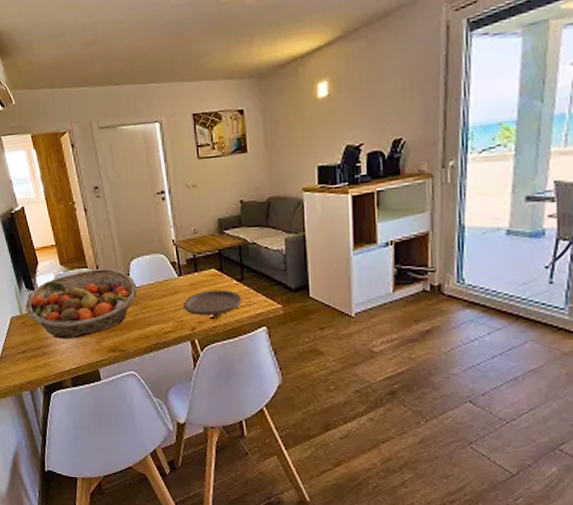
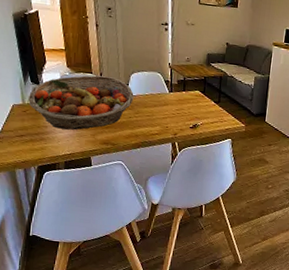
plate: present [183,290,242,316] -> none [170,106,217,126]

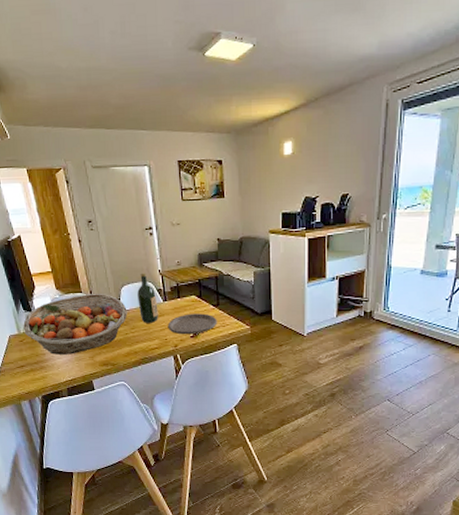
wine bottle: none [145,63,164,111] -> present [137,273,158,323]
plate: none [170,106,217,126] -> present [167,313,217,335]

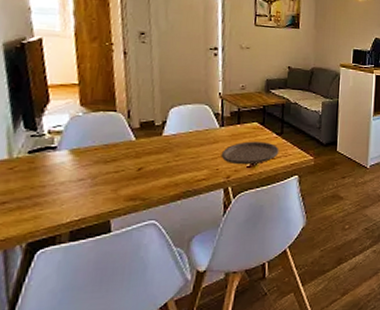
fruit basket: present [23,294,127,355] -> none [18,113,174,187]
wine bottle: present [137,273,158,323] -> none [188,94,213,150]

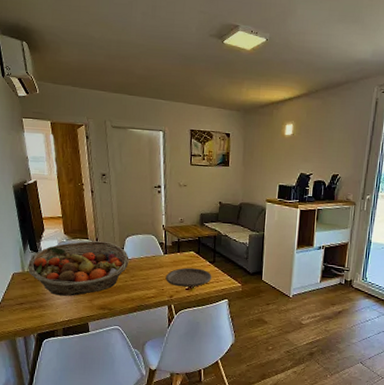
fruit basket: none [18,113,174,187] -> present [28,241,129,296]

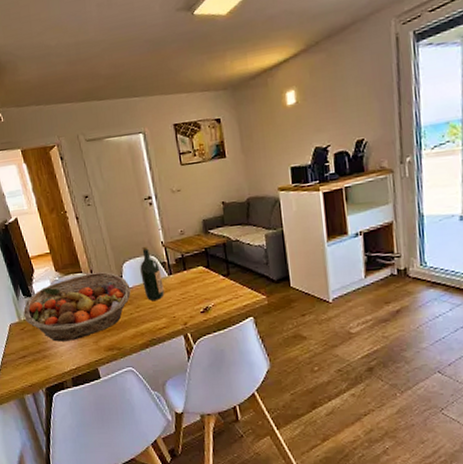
wine bottle: none [140,226,158,273] -> present [140,245,164,301]
plate: present [165,267,212,288] -> none [174,285,229,311]

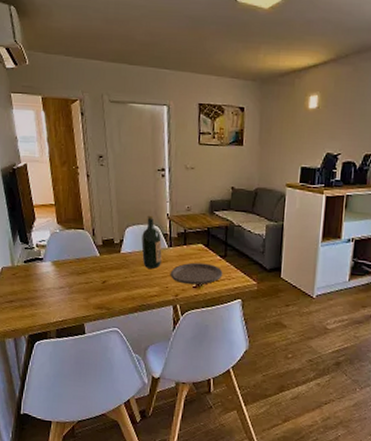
fruit basket: present [23,272,131,342] -> none [18,231,129,294]
plate: none [174,285,229,311] -> present [170,262,223,285]

